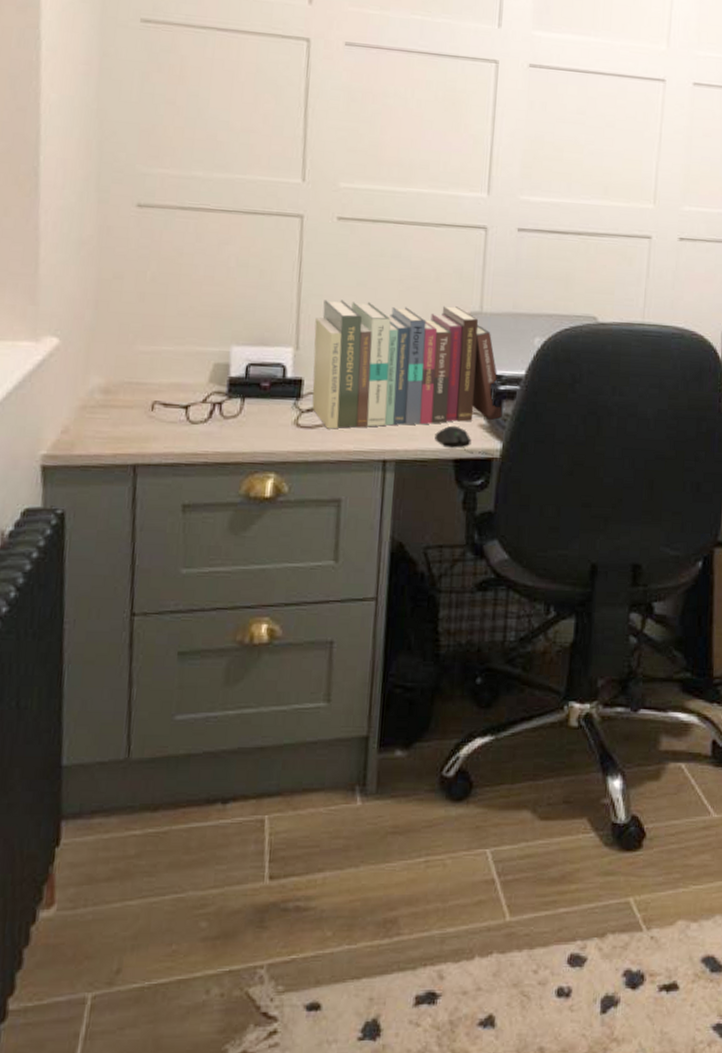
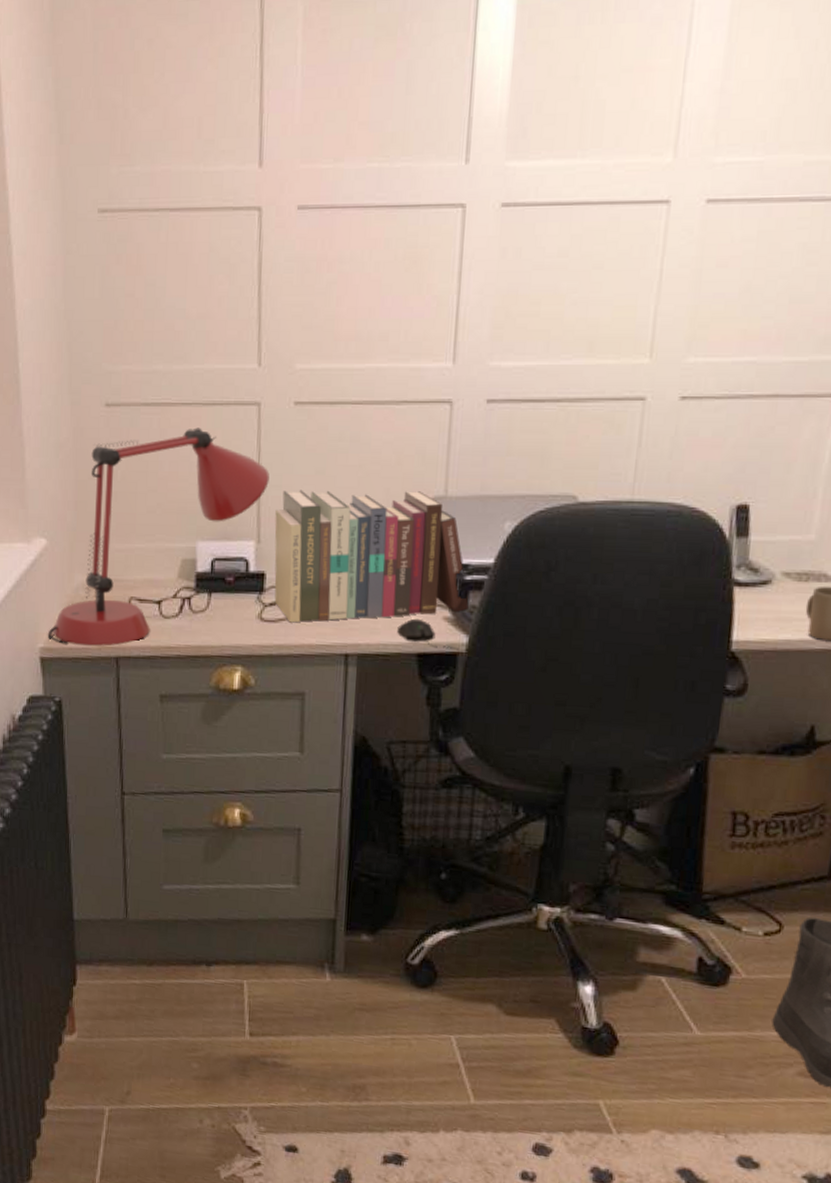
desk lamp: none [53,234,311,454] -> present [48,427,270,647]

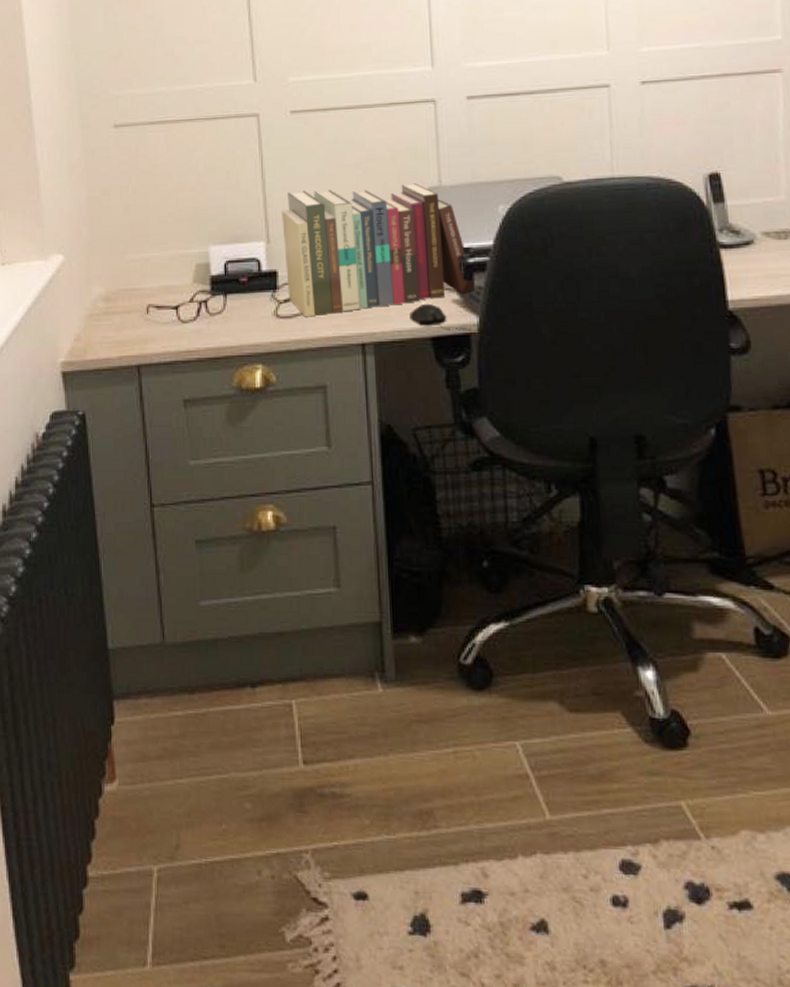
desk lamp: present [48,427,270,647] -> none [69,140,273,358]

